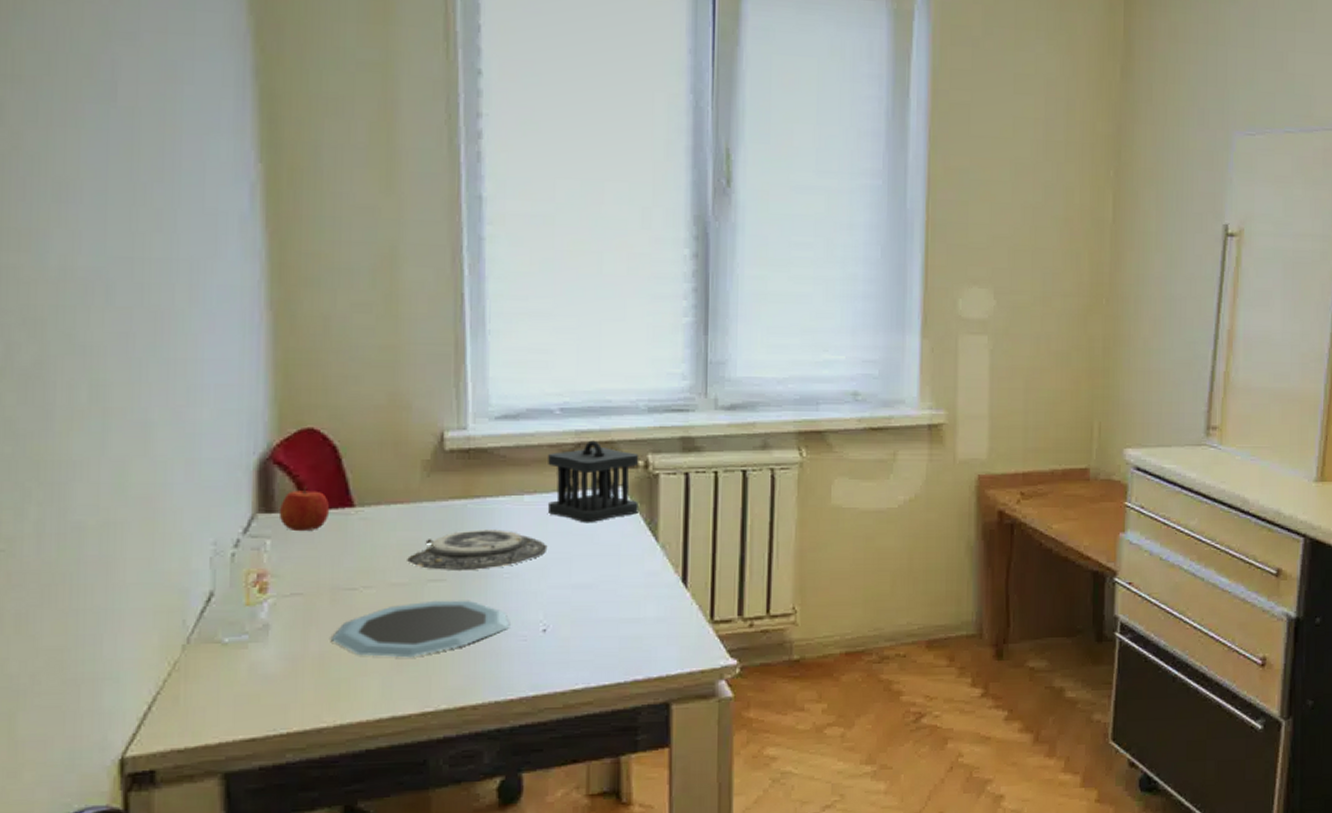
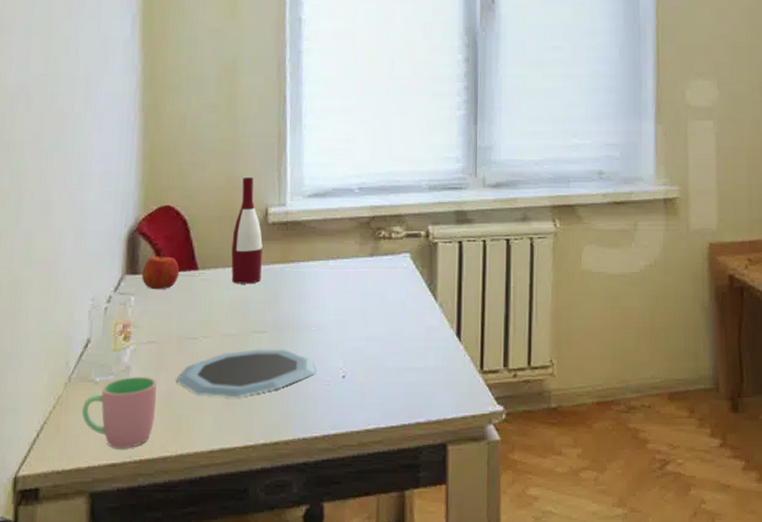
cup: none [207,636,305,720] -> present [81,377,157,448]
wine bottle: none [397,393,438,524] -> present [231,177,263,284]
plate: present [407,530,548,572] -> none [237,289,347,325]
utensil holder: present [548,440,639,523] -> none [348,214,422,285]

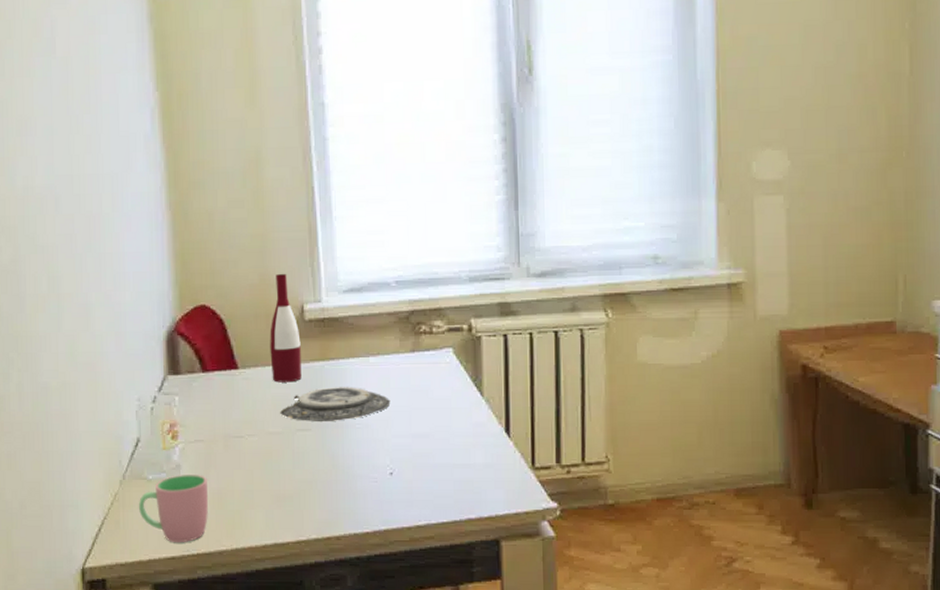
apple: present [141,252,180,290] -> none [183,352,220,390]
plate: present [176,349,316,398] -> none [225,446,363,495]
plate: none [237,289,347,325] -> present [280,387,391,423]

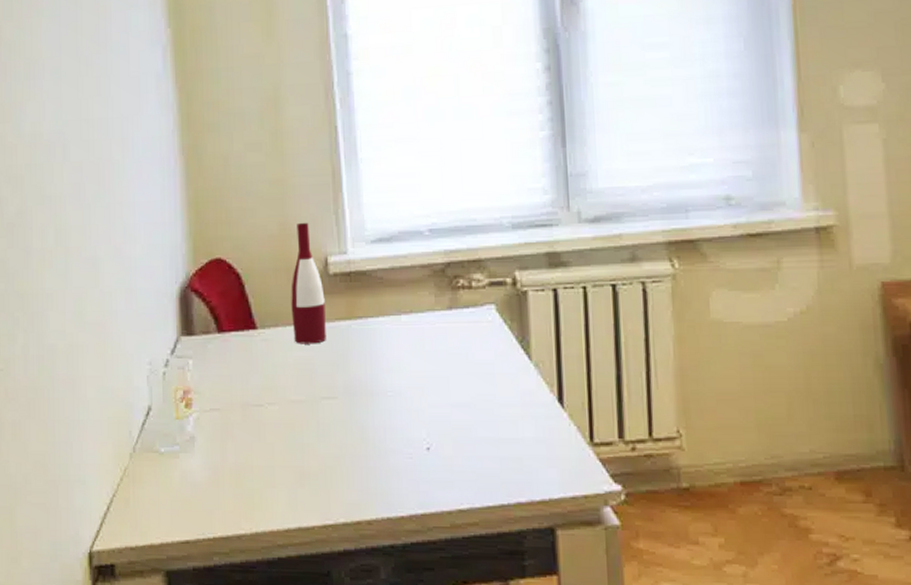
cup: present [138,475,208,542] -> none [149,448,225,524]
plate: present [280,387,391,423] -> none [303,349,426,390]

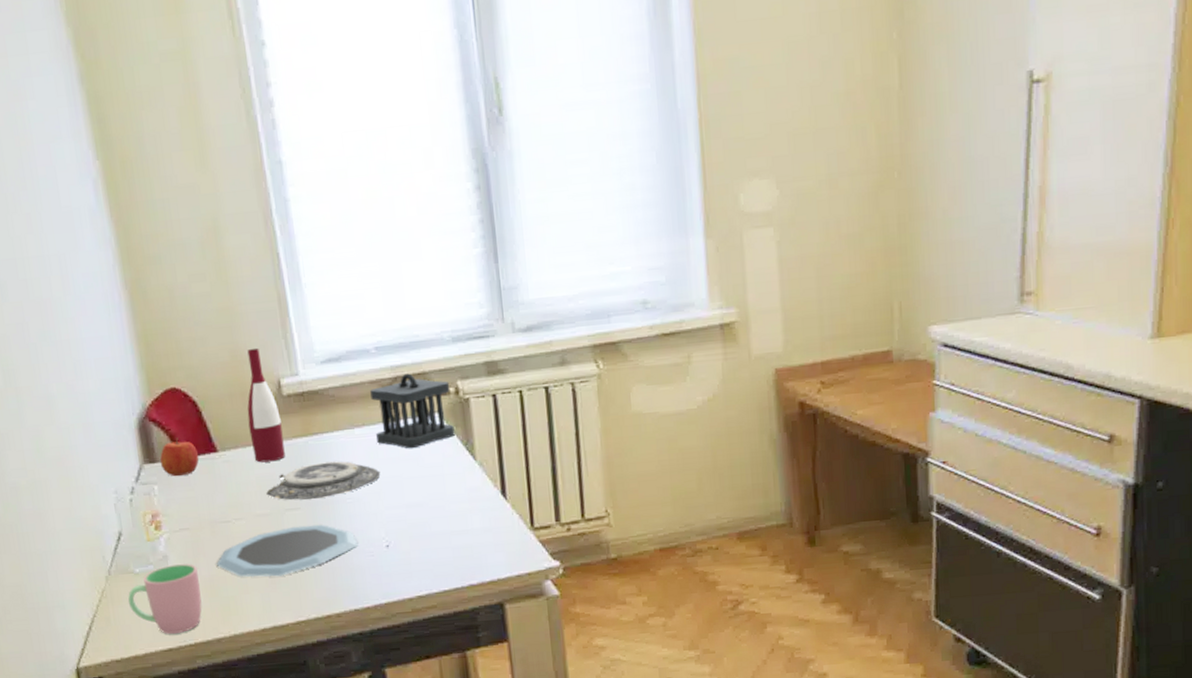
cup: none [149,448,225,524] -> present [127,564,202,634]
apple: none [197,311,238,352] -> present [160,438,200,477]
plate: none [244,417,397,472] -> present [216,524,359,577]
plate: none [303,349,426,390] -> present [266,461,381,500]
utensil holder: none [421,259,509,342] -> present [370,373,455,449]

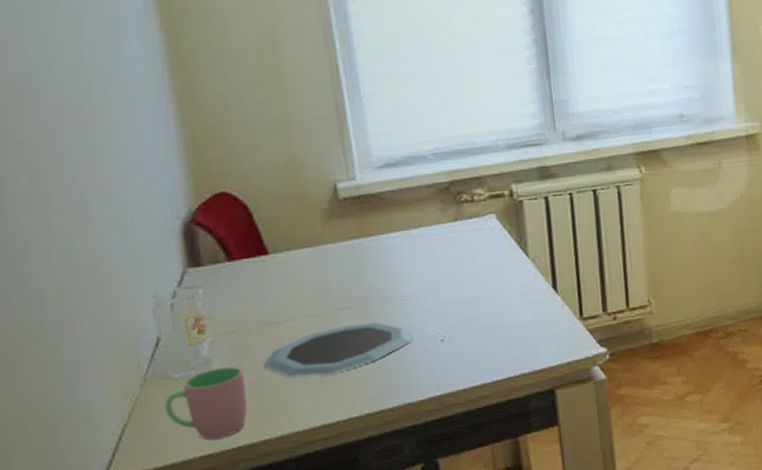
apple: present [160,438,200,477] -> none [205,241,249,280]
wine bottle: present [247,347,285,463] -> none [301,153,340,264]
plate: present [266,461,381,500] -> none [319,260,436,300]
utensil holder: present [370,373,455,449] -> none [427,177,509,248]

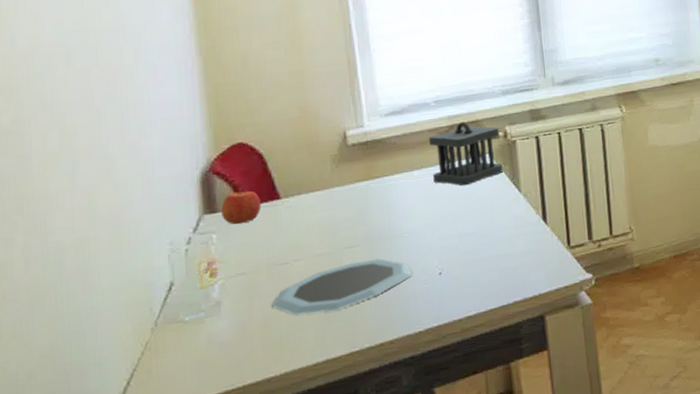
cup: present [164,366,248,440] -> none [173,307,254,380]
apple: none [205,241,249,280] -> present [220,188,262,225]
utensil holder: none [427,177,509,248] -> present [429,121,503,186]

